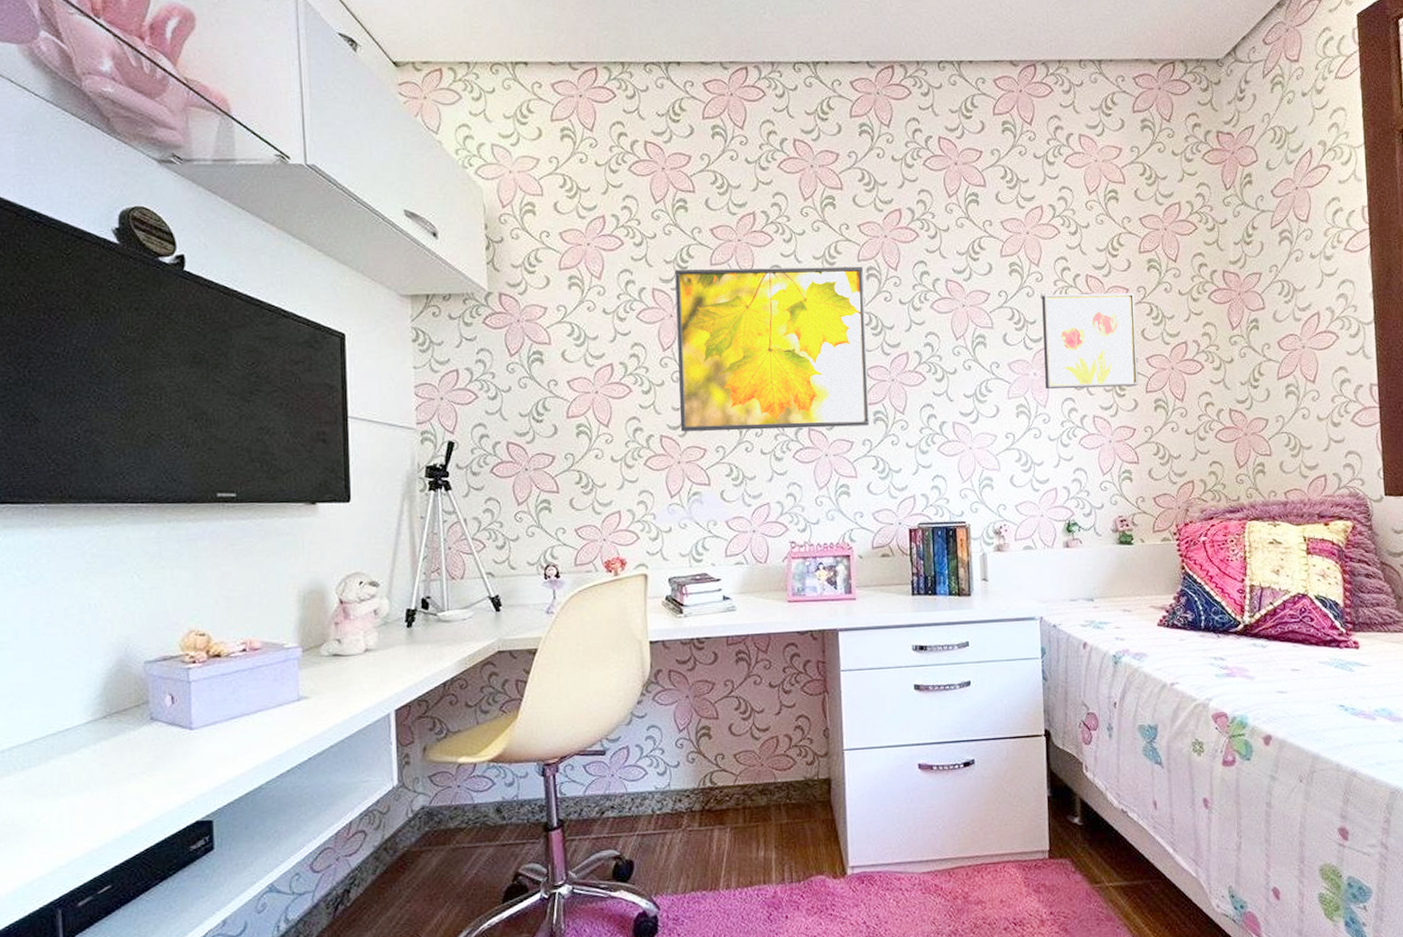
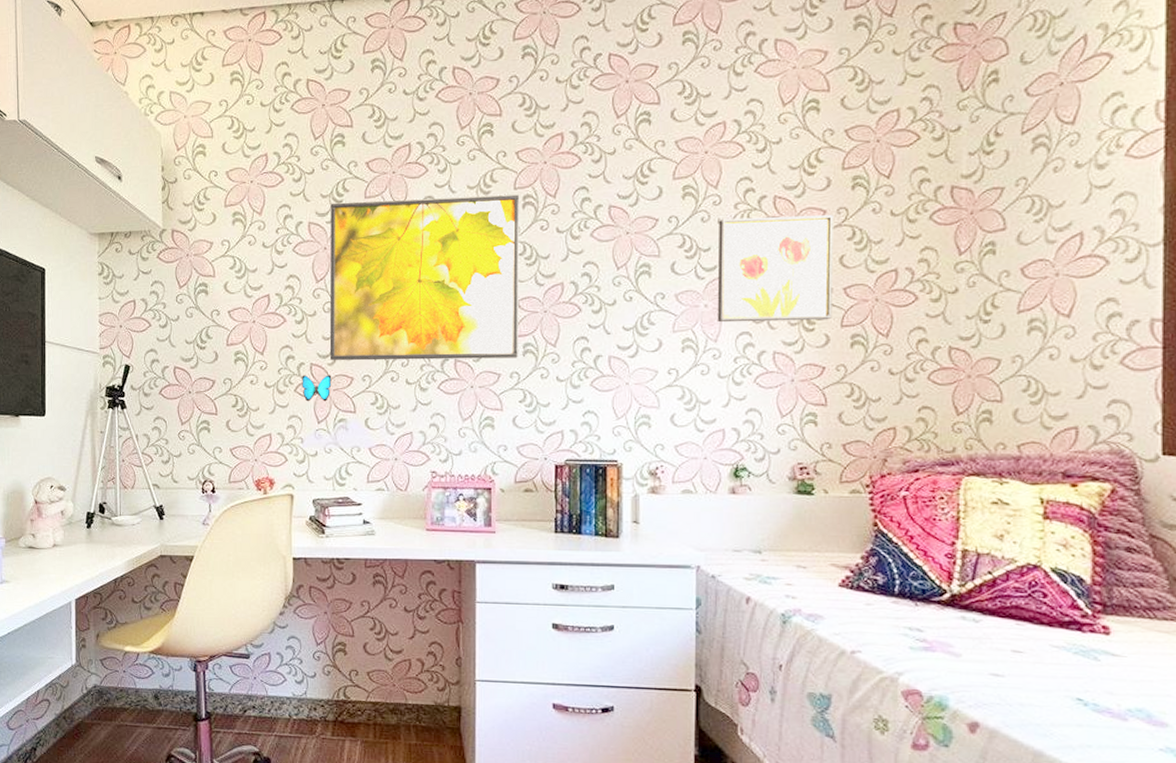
decorative butterfly: none [651,447,684,476] -> present [302,375,332,402]

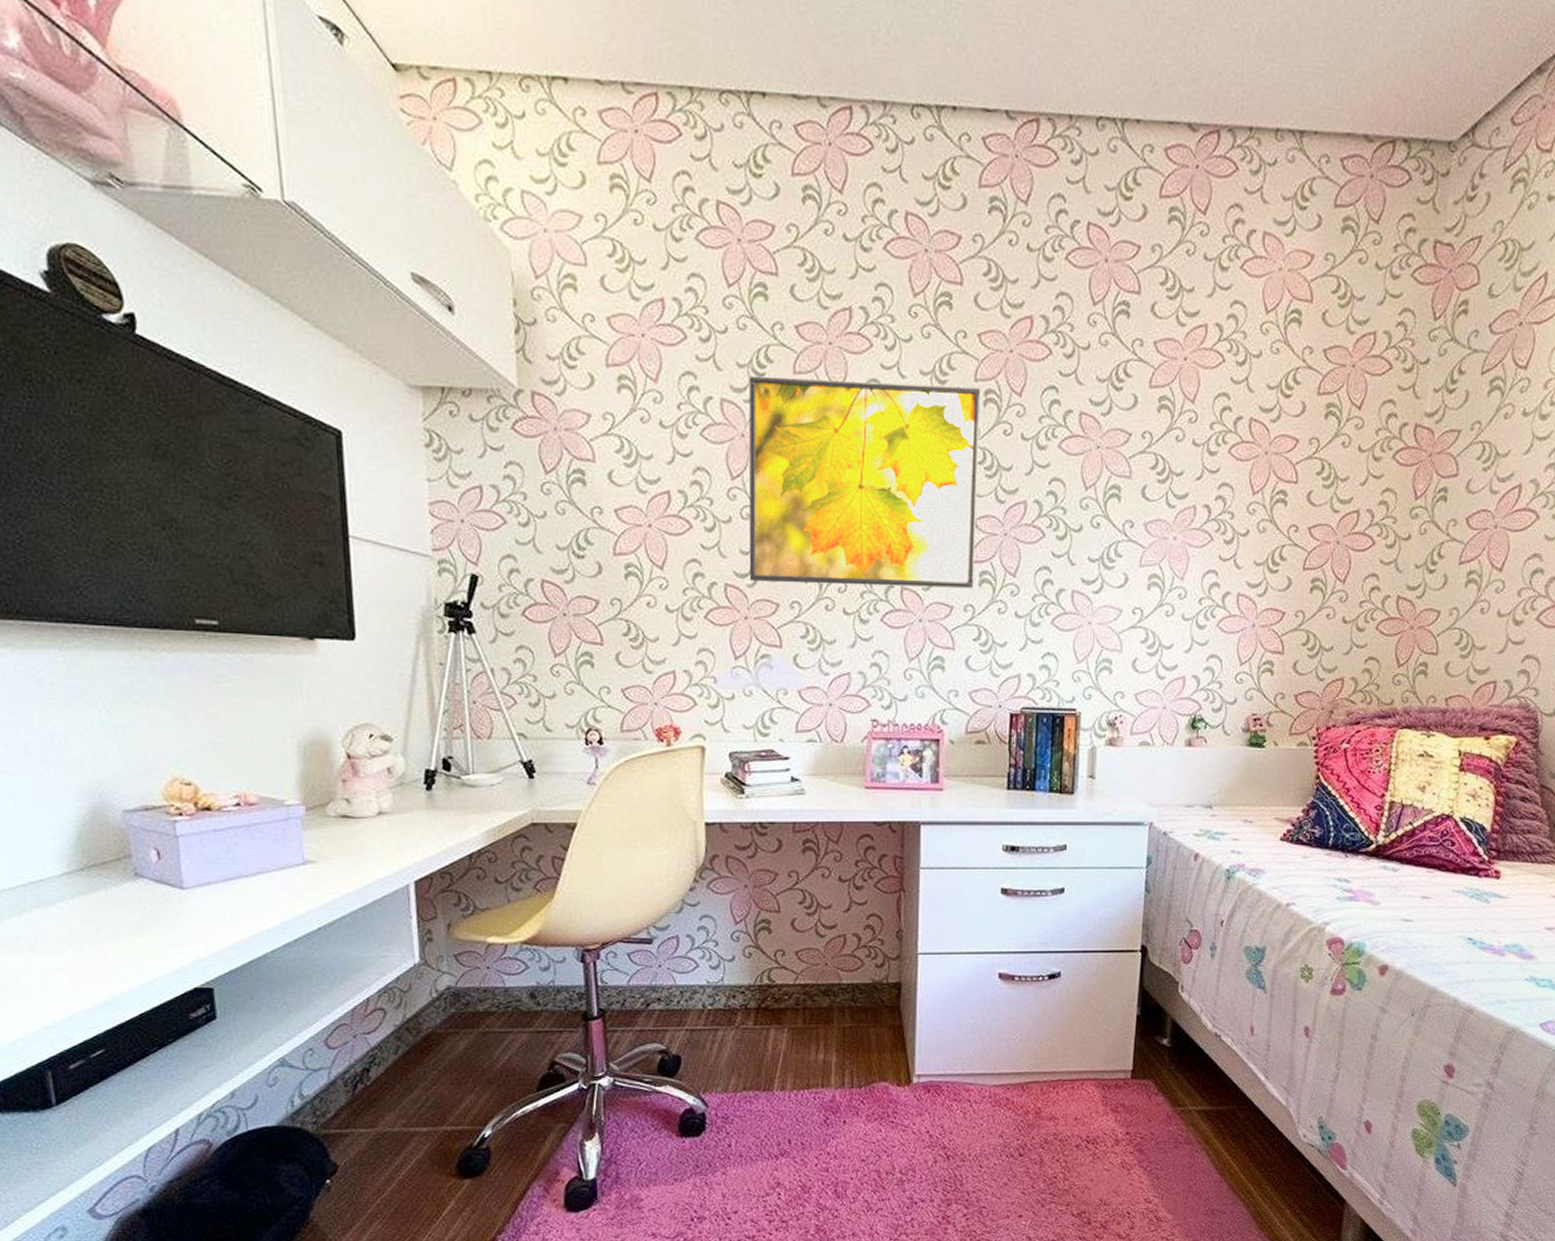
decorative butterfly: present [302,375,332,402] -> none [714,598,752,633]
wall art: present [717,214,833,323] -> none [1185,439,1305,562]

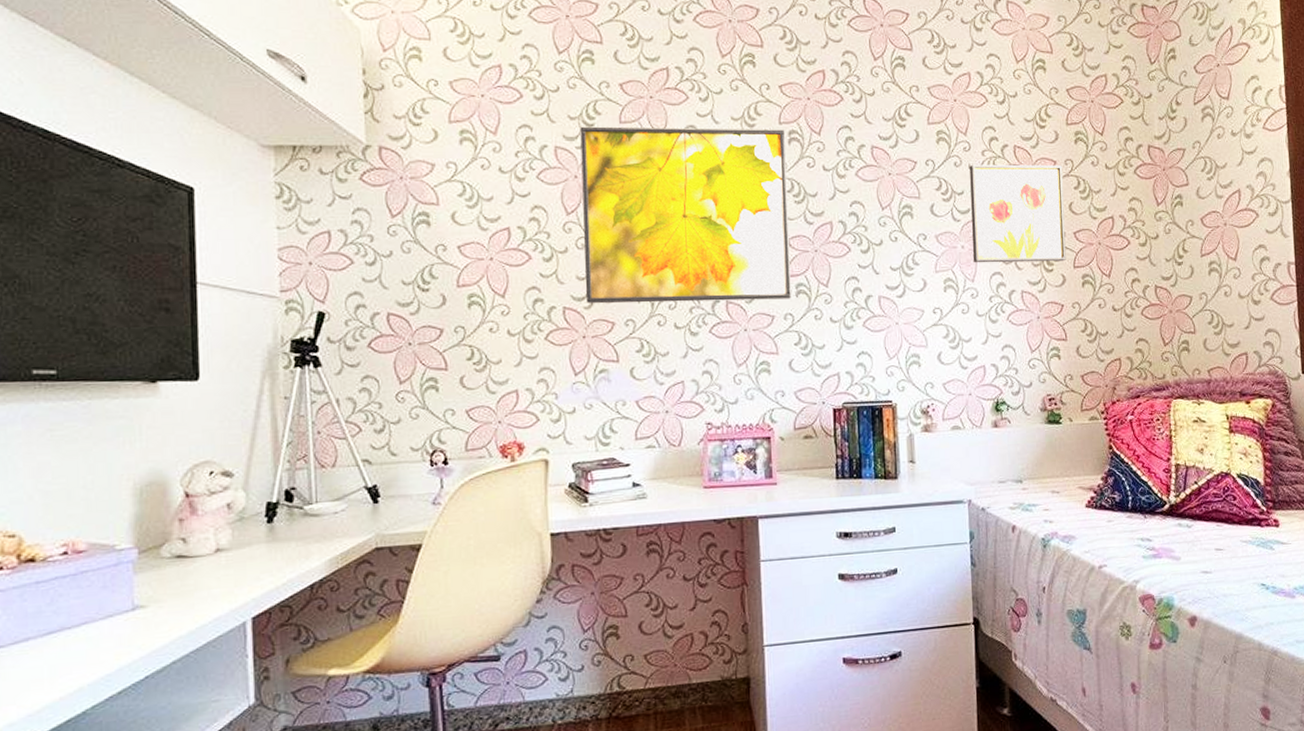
wall art: none [1185,439,1305,562] -> present [970,164,1066,263]

